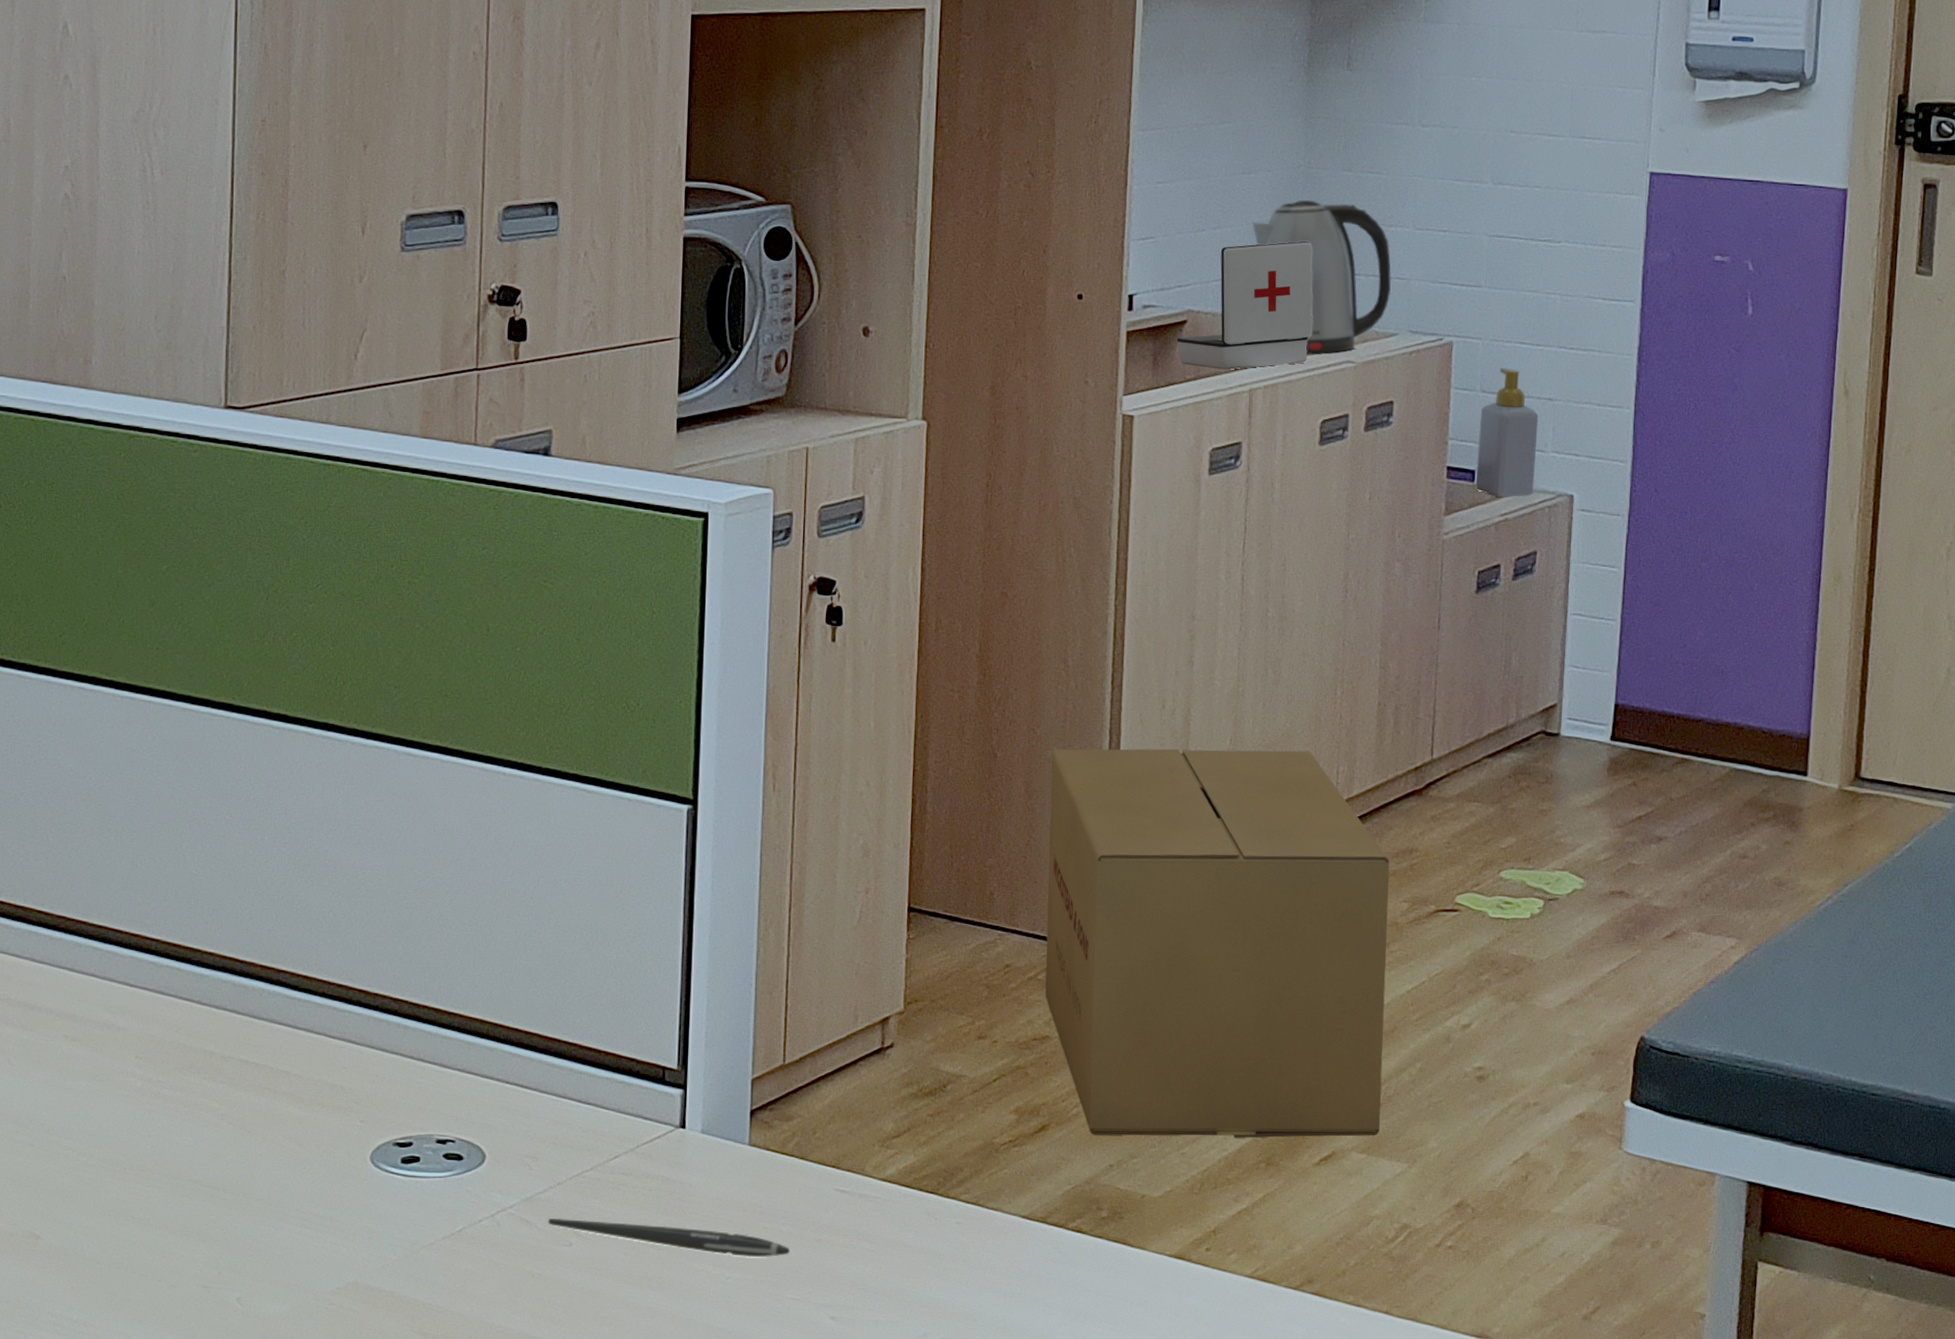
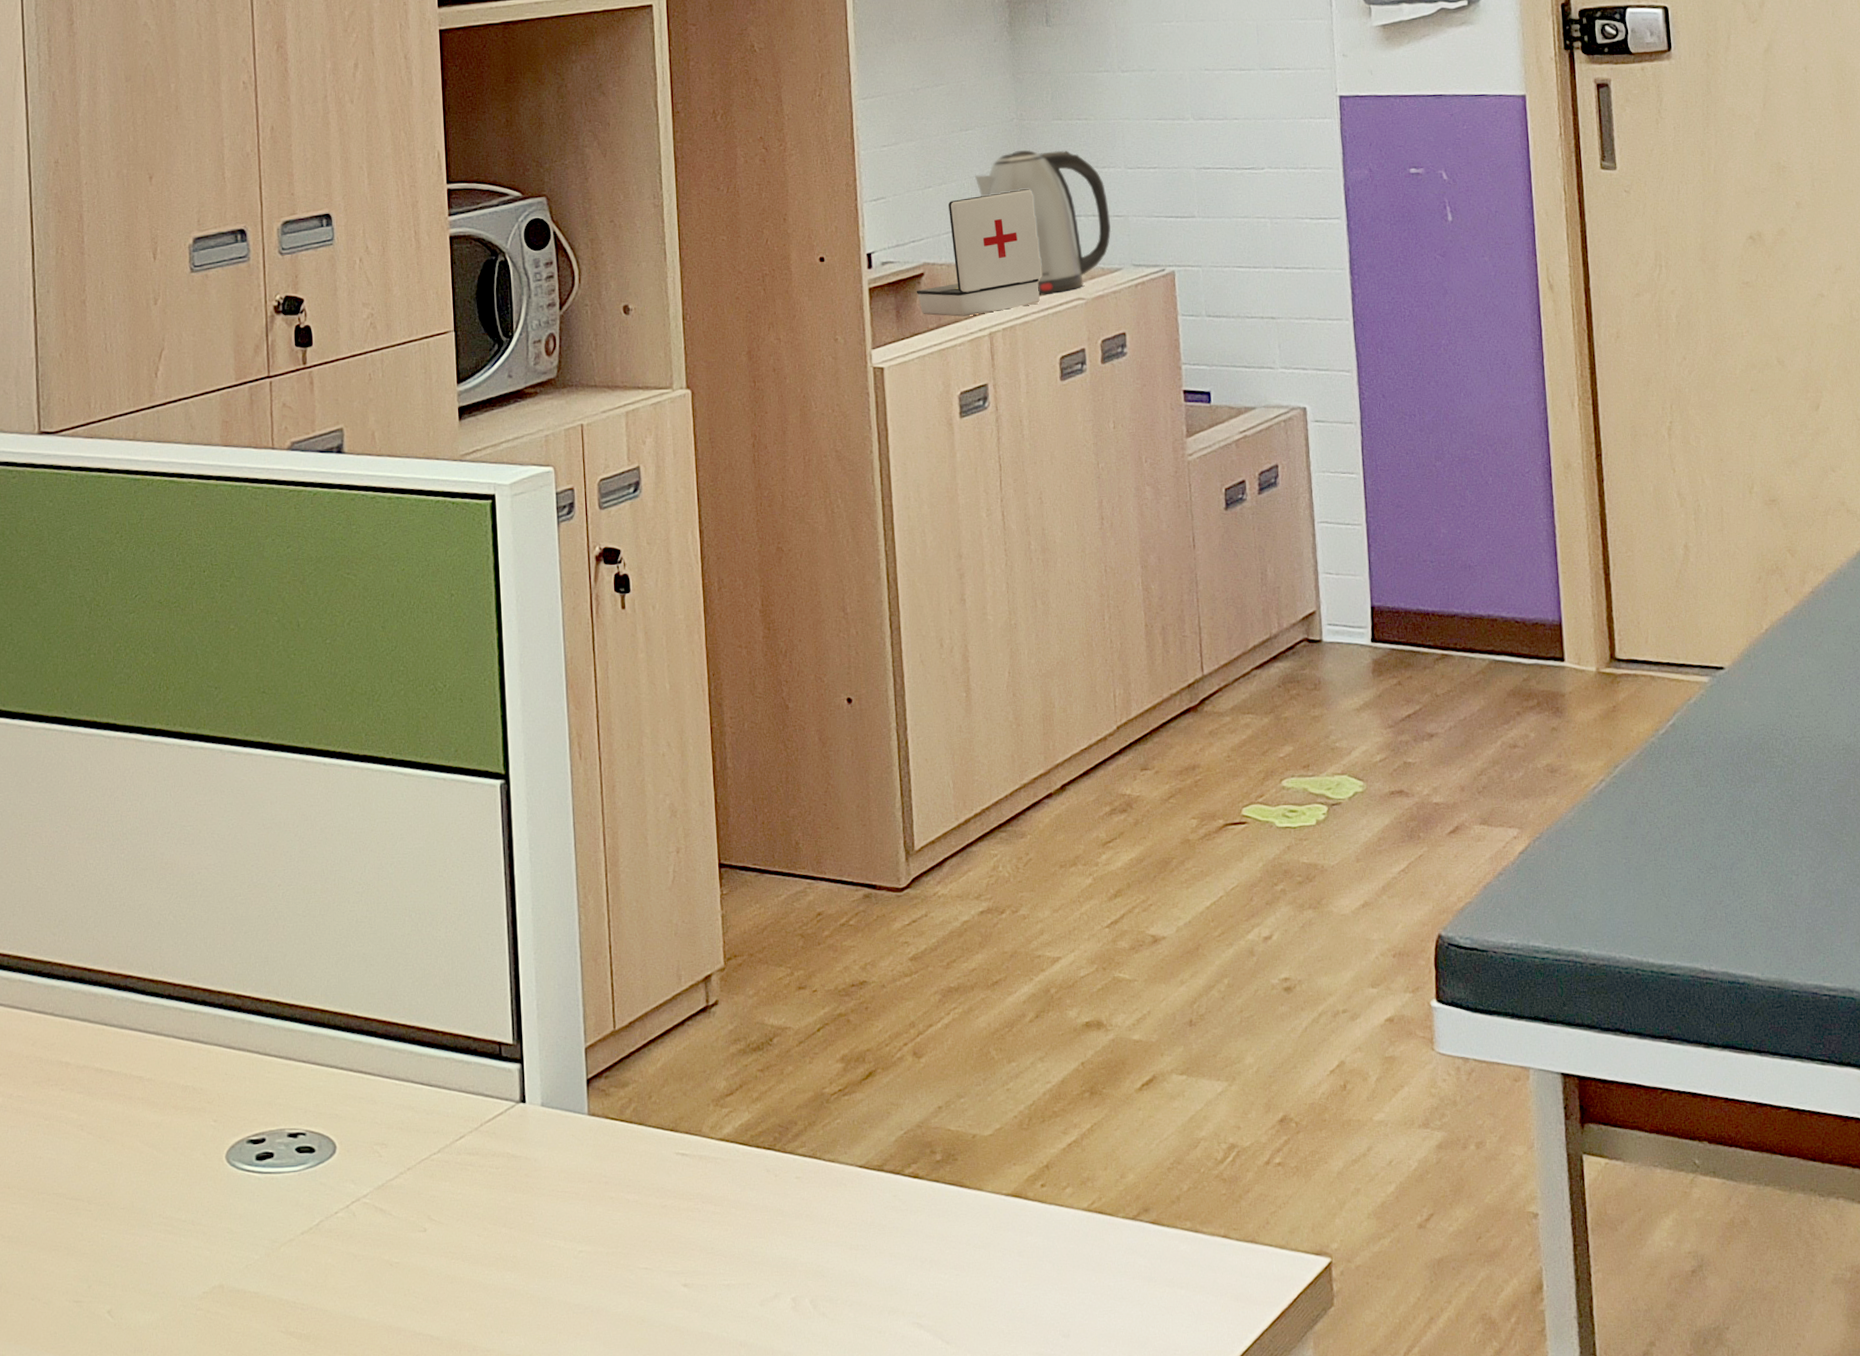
pen: present [548,1218,791,1258] -> none [401,1203,638,1230]
box: present [1045,748,1390,1138] -> none [840,677,1197,1077]
soap bottle: present [1475,367,1539,497] -> none [1208,291,1268,415]

